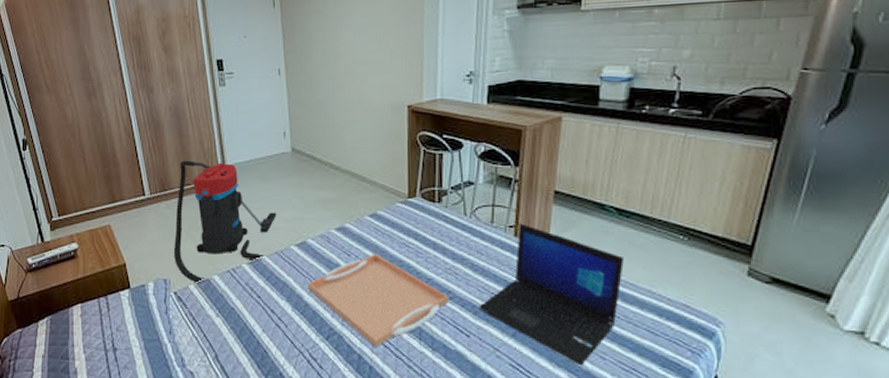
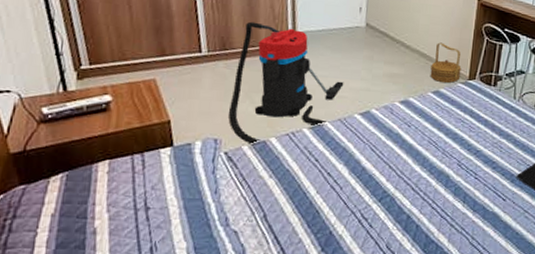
serving tray: present [308,253,450,347] -> none [367,126,493,208]
basket: none [364,159,399,203] -> present [430,42,461,83]

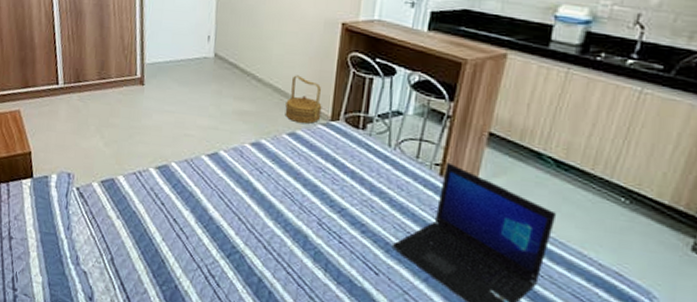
vacuum cleaner: present [228,21,344,144] -> none [81,53,191,182]

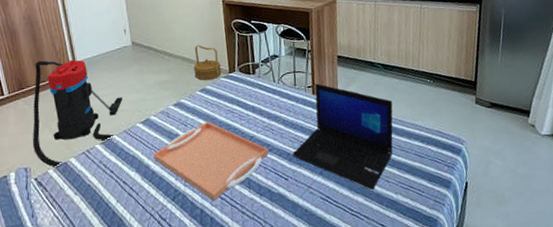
vacuum cleaner: none [81,53,191,182] -> present [33,59,123,168]
serving tray: none [214,174,362,273] -> present [153,121,270,200]

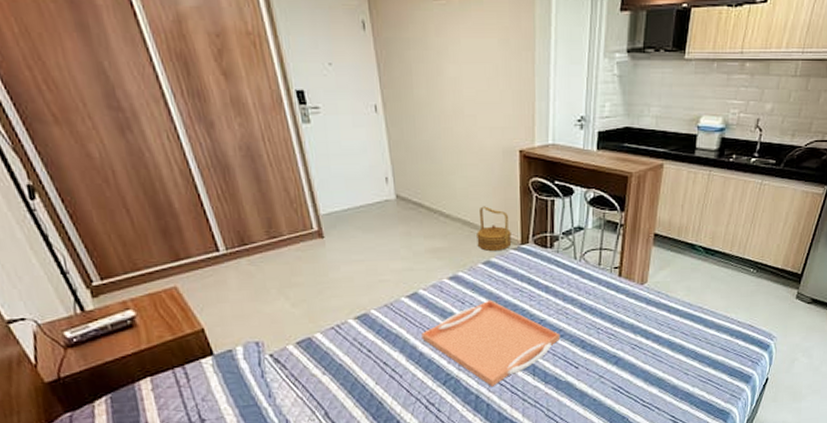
vacuum cleaner: present [33,59,123,168] -> none [261,209,384,343]
laptop: present [292,83,393,189] -> none [586,264,708,381]

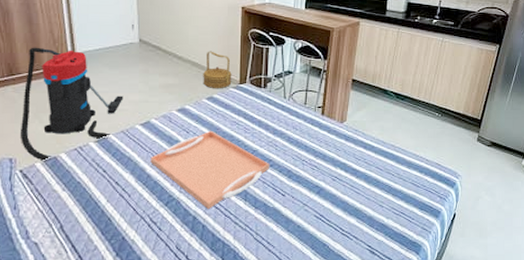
vacuum cleaner: none [261,209,384,343] -> present [21,47,124,161]

